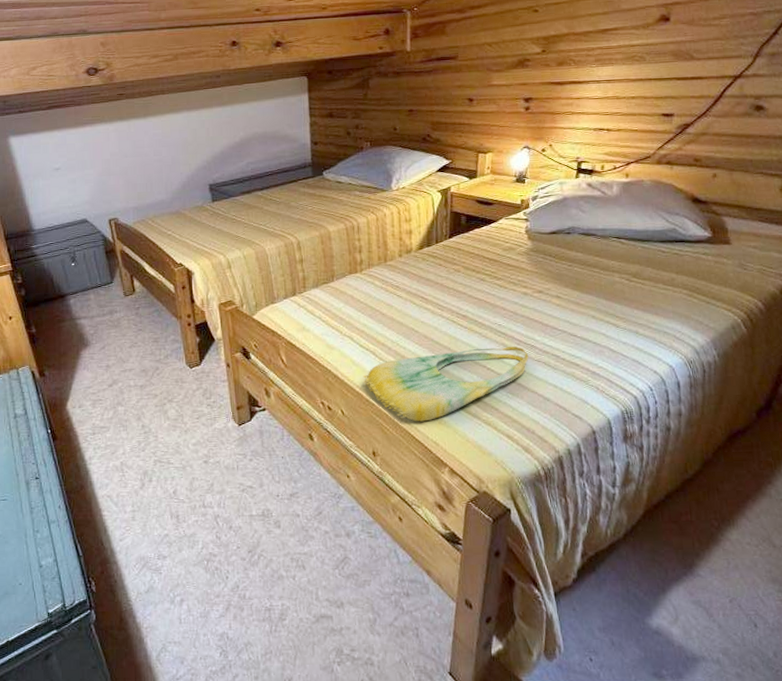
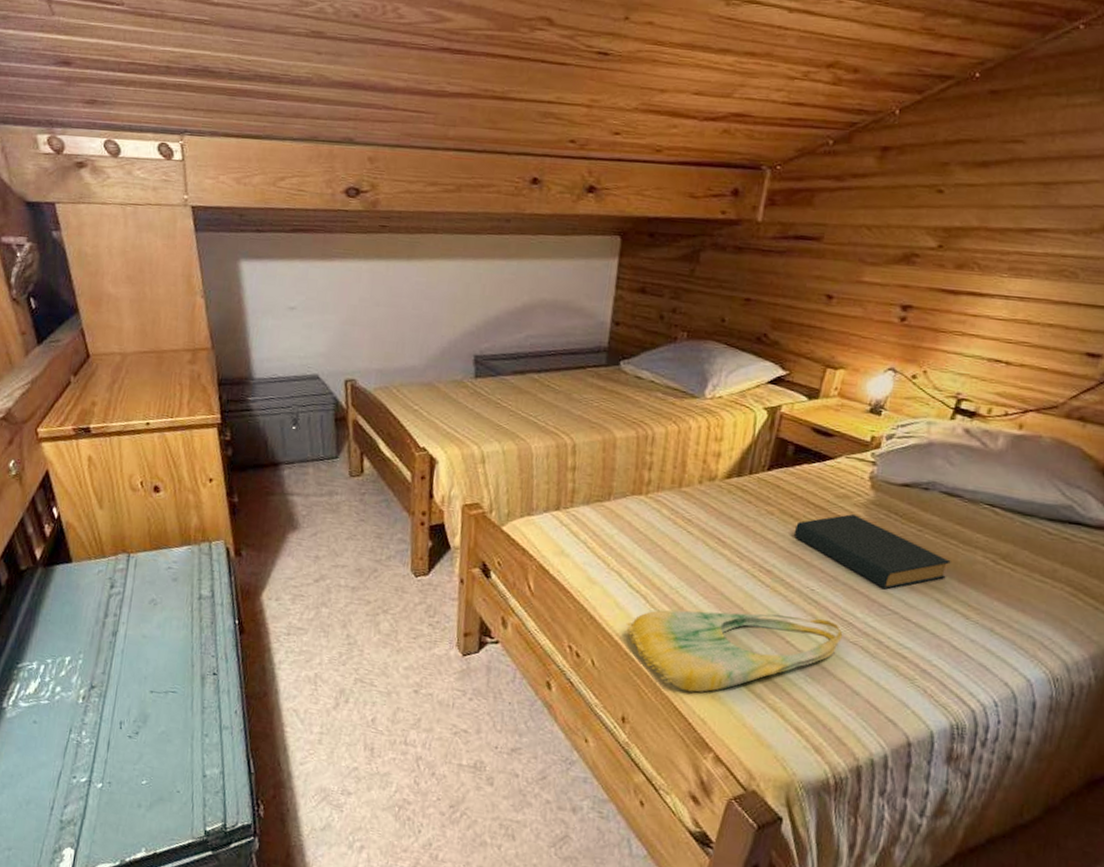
hardback book: none [478,261,597,315] -> present [795,513,951,590]

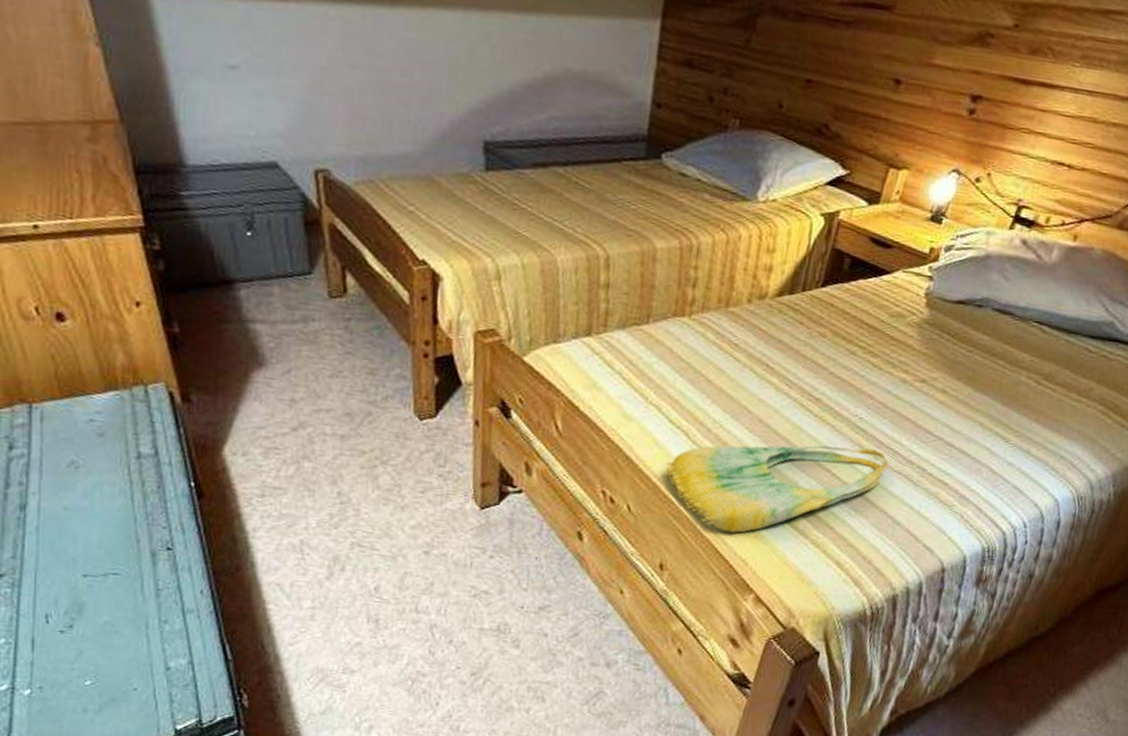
hardback book: present [795,513,951,590] -> none [846,334,997,415]

